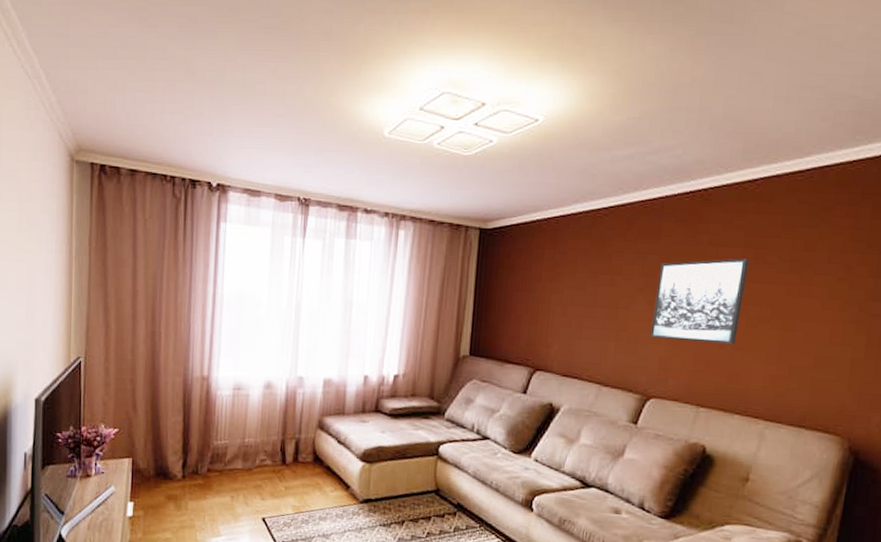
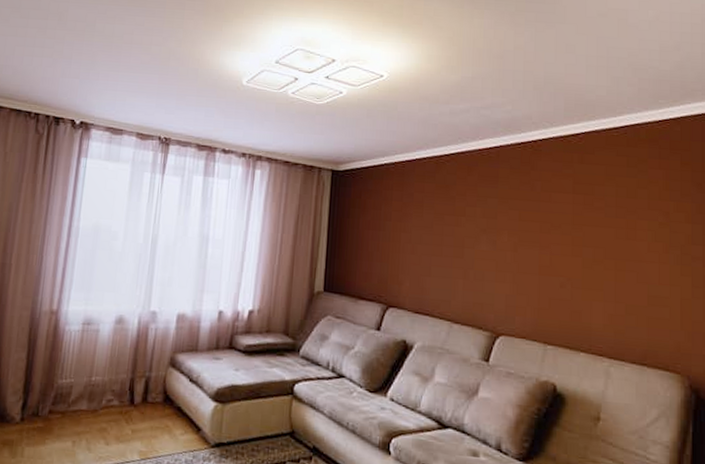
wall art: present [650,258,749,344] -> none [495,203,579,284]

